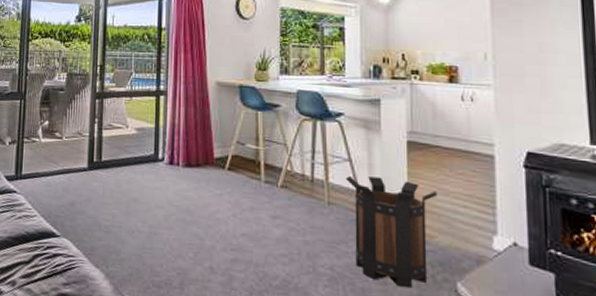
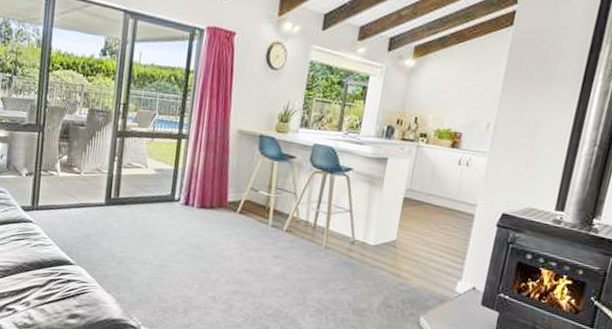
decorative basket: present [345,176,438,287] -> none [340,225,421,319]

